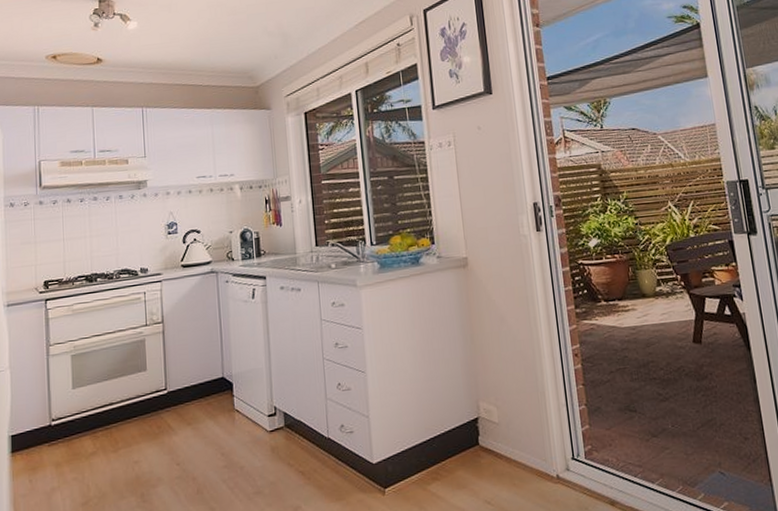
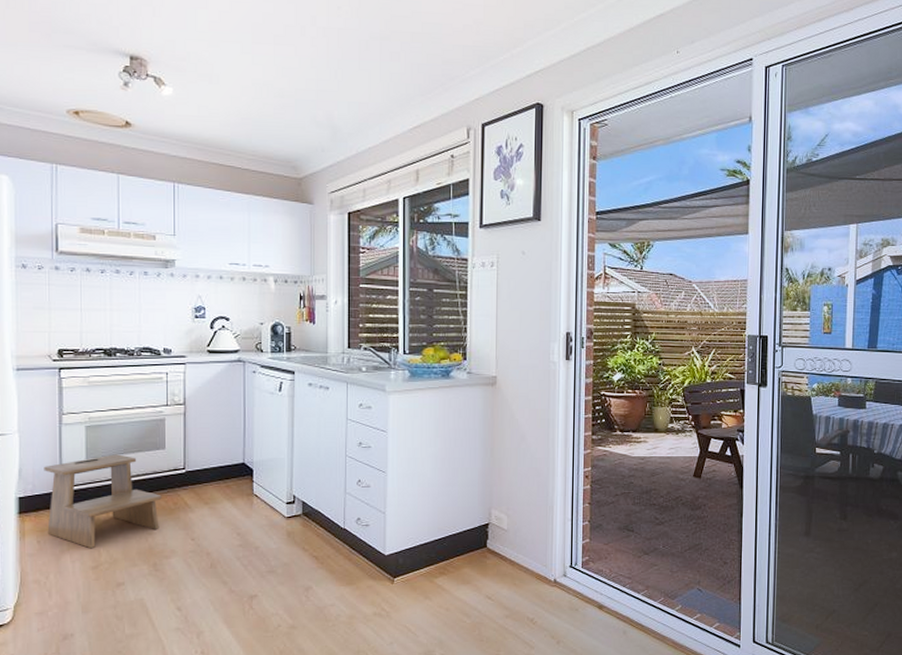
step stool: none [33,381,146,484] -> present [44,454,162,549]

